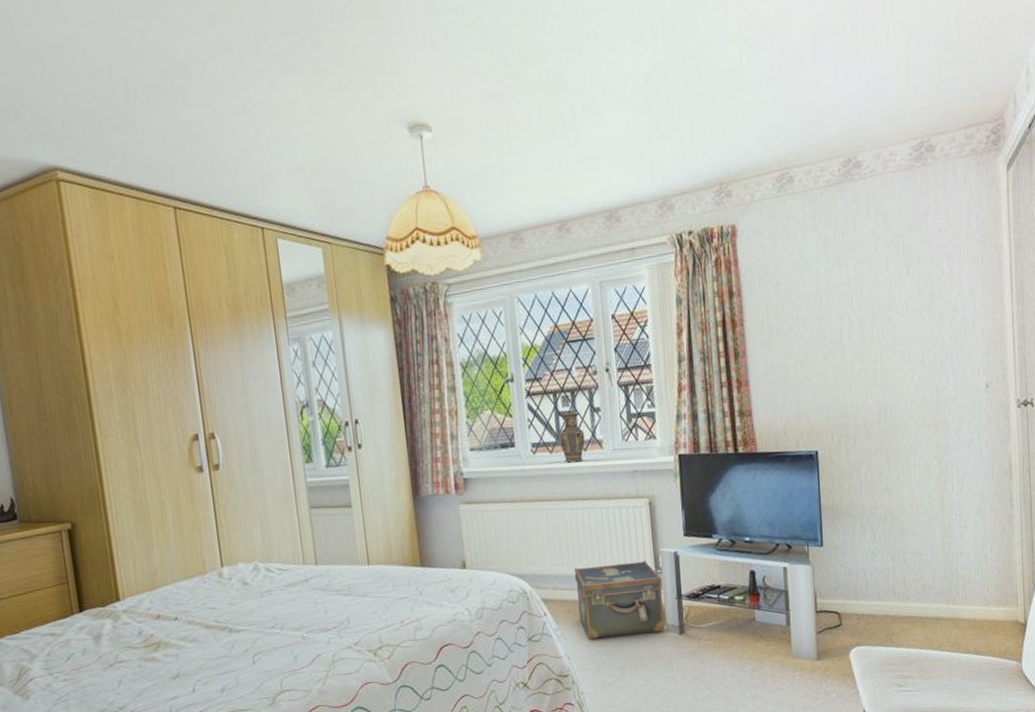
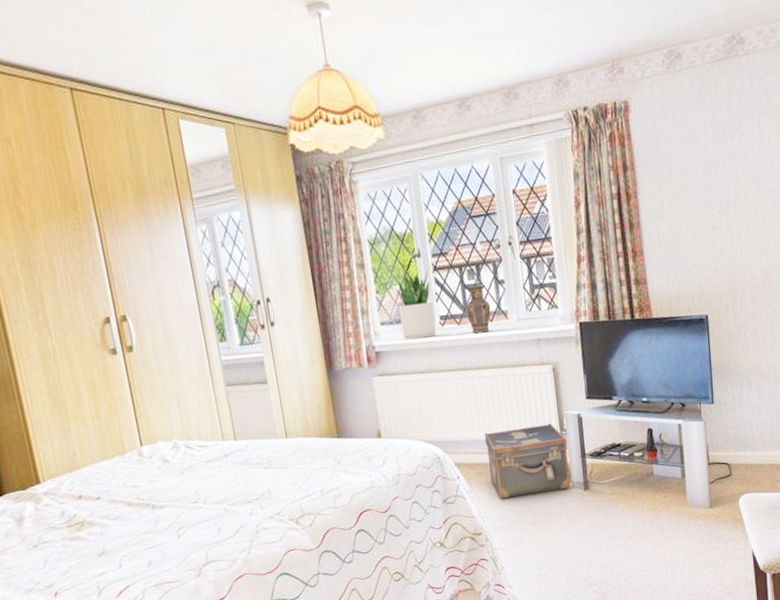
planter: none [487,394,527,467] -> present [396,268,436,340]

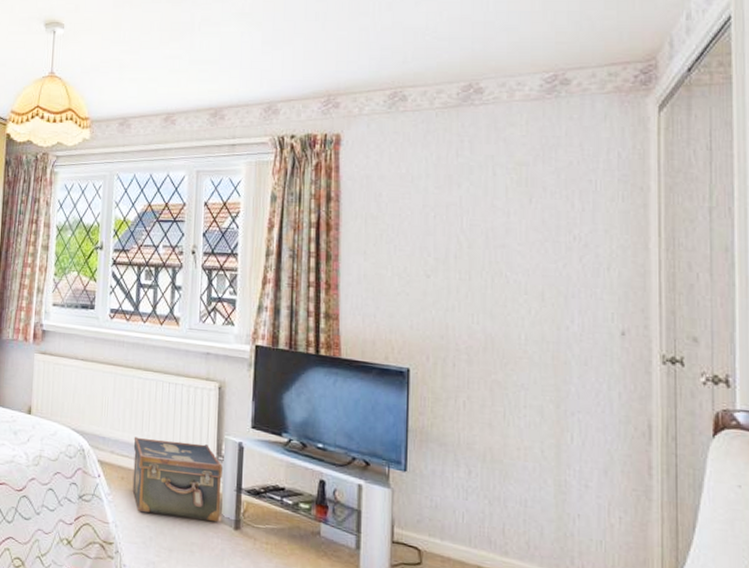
planter: present [396,268,436,340] -> none [71,261,109,327]
vase: present [465,285,491,334] -> none [137,286,163,334]

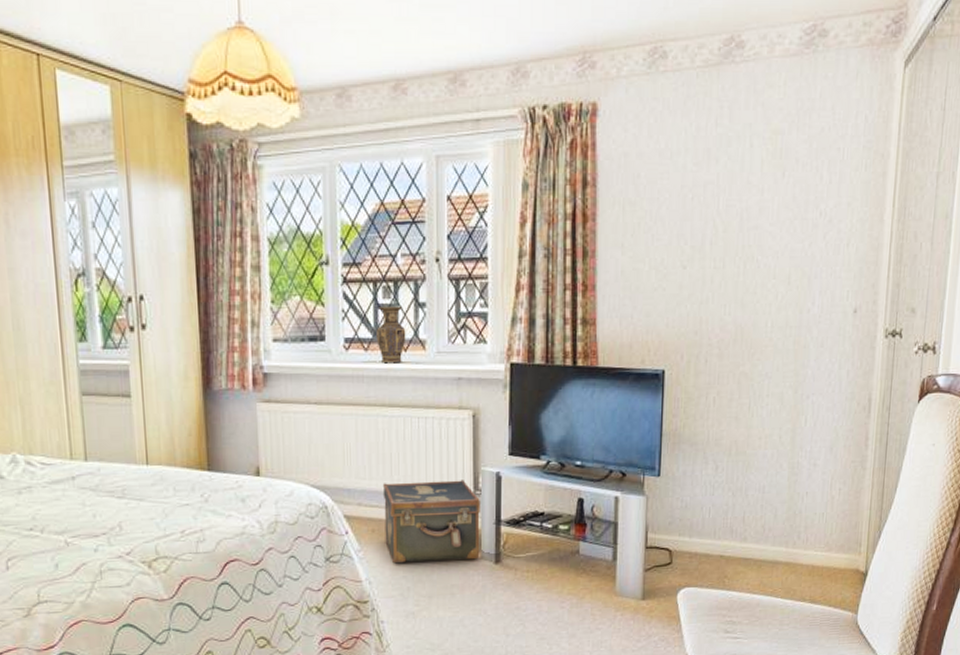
vase: none [137,286,163,334] -> present [376,306,406,364]

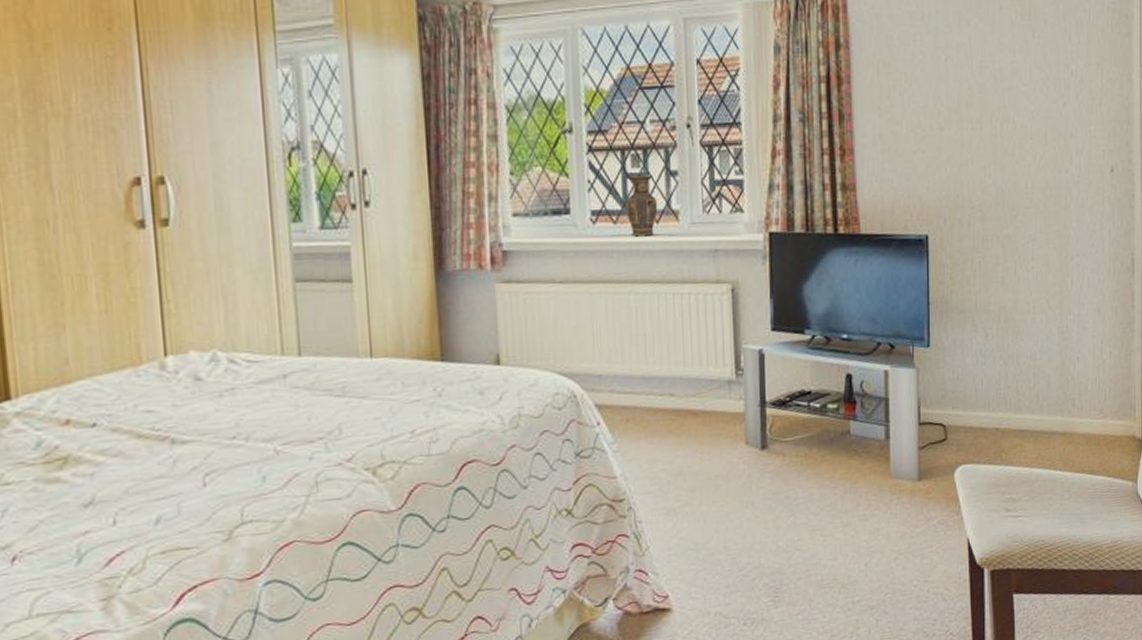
suitcase: present [382,480,480,564] -> none [636,359,745,456]

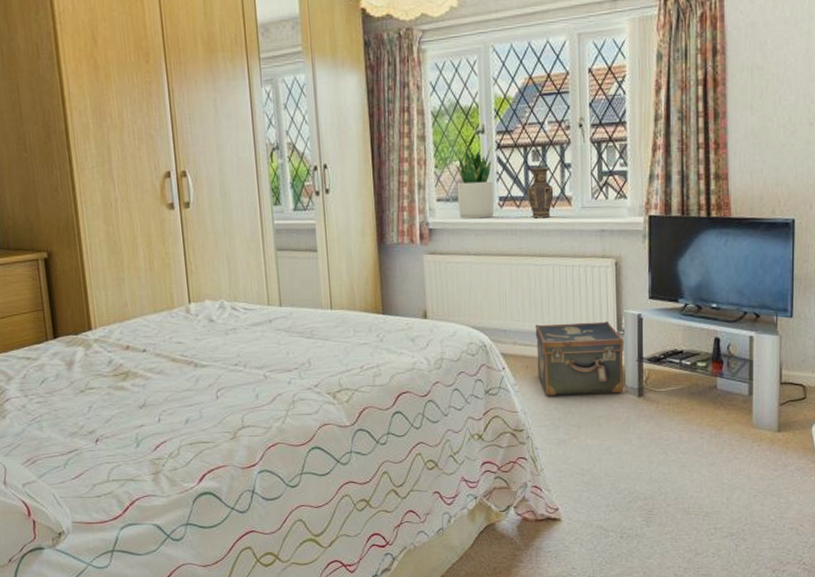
planter: none [537,148,586,239] -> present [456,146,495,219]
suitcase: none [636,359,745,456] -> present [535,321,624,397]

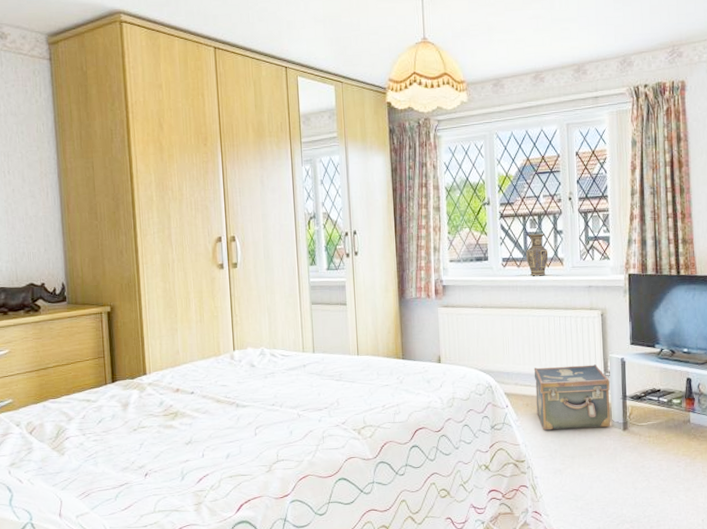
planter: present [456,146,495,219] -> none [466,215,499,277]

